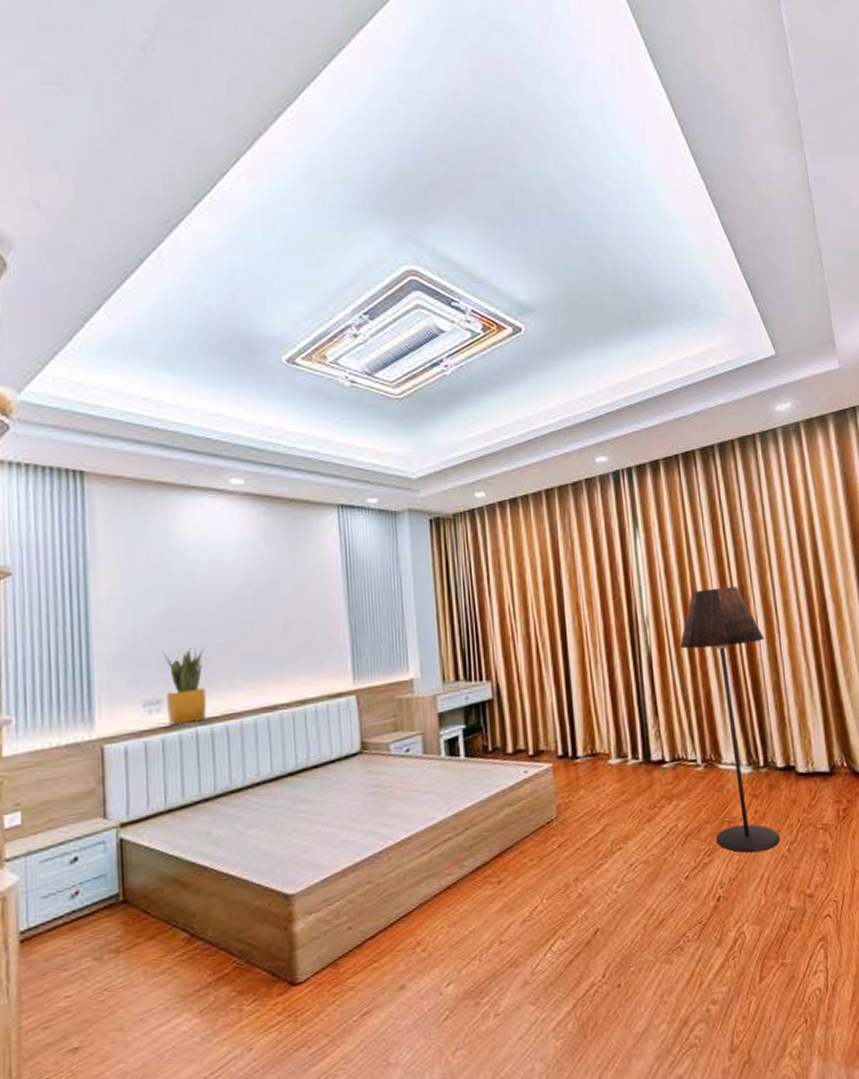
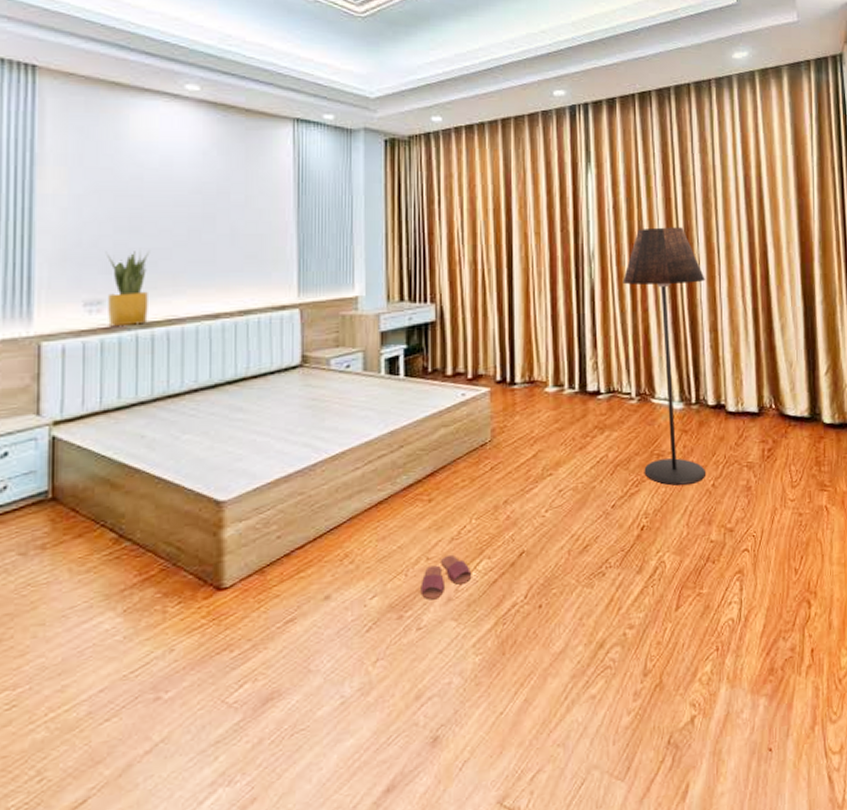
slippers: none [495,936,547,985] -> present [421,554,472,600]

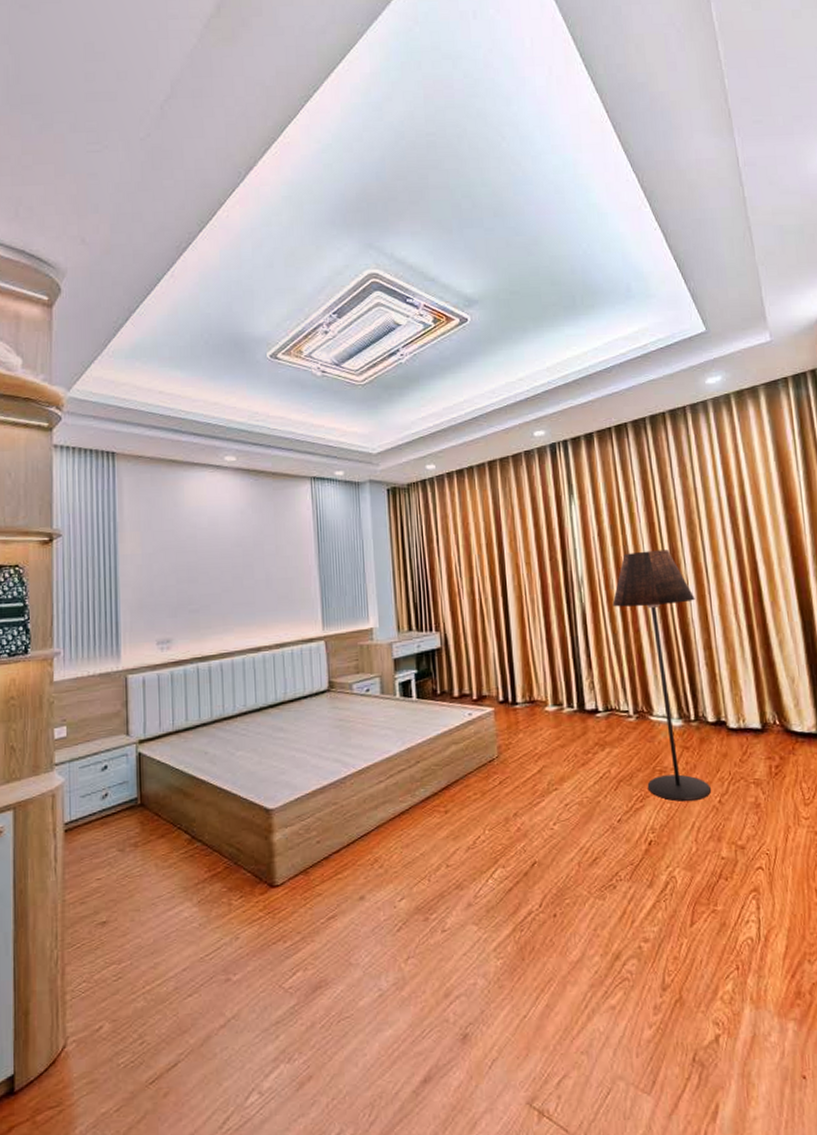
planter: present [106,251,150,327] -> none [173,597,205,661]
slippers: present [421,554,472,600] -> none [443,862,489,905]

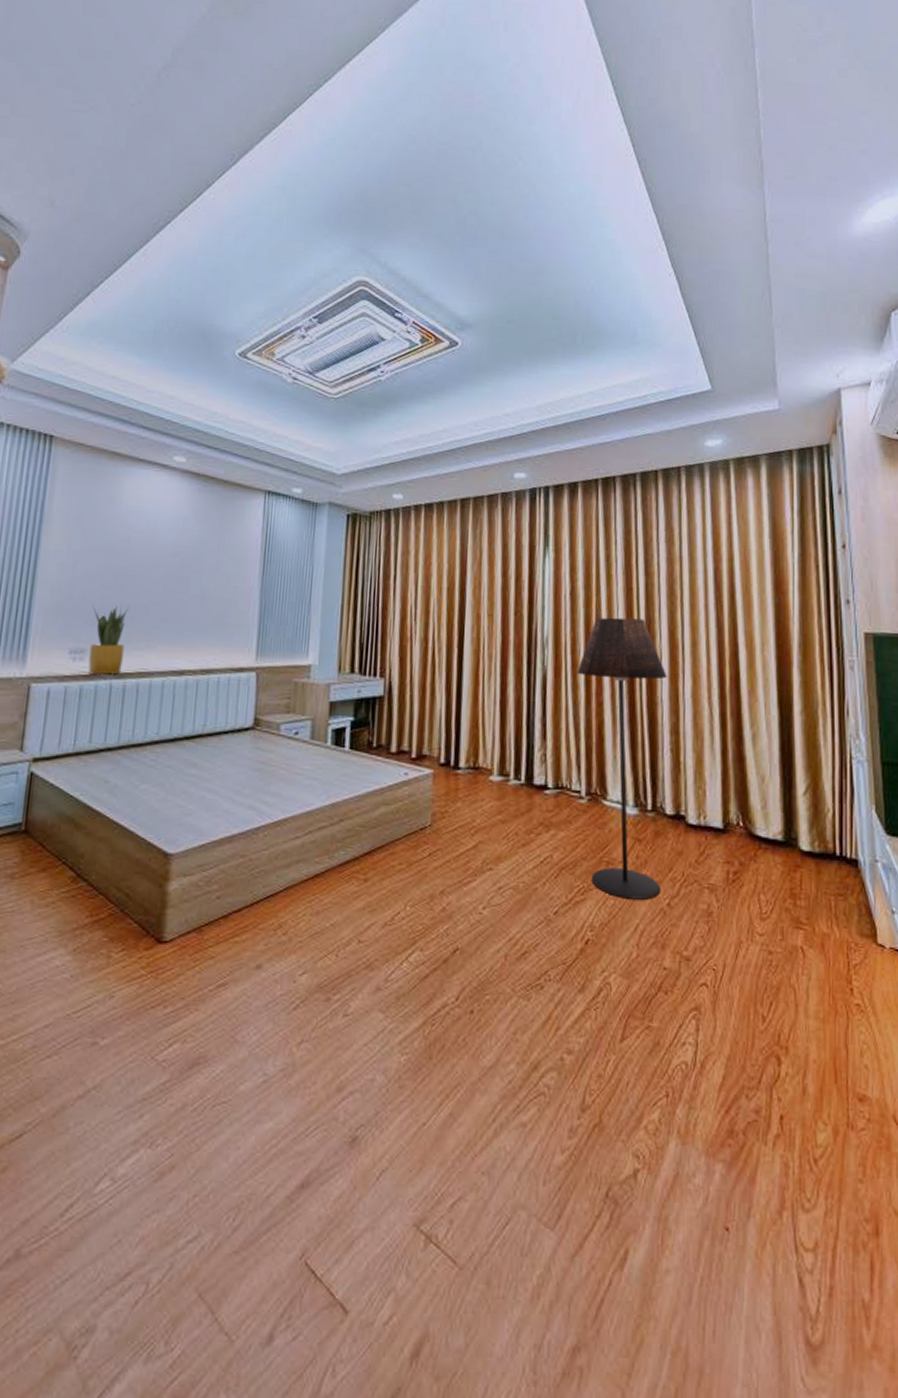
planter: none [173,597,205,661] -> present [88,606,130,676]

